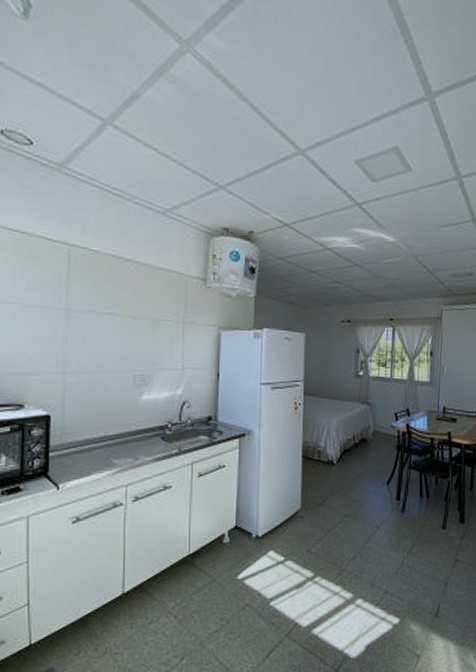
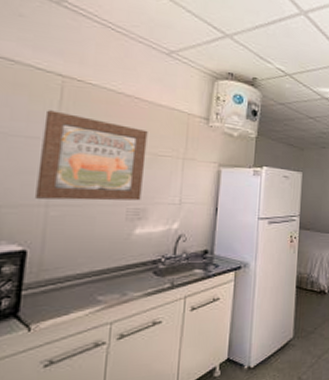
wall art: none [54,279,148,367] -> present [36,110,148,201]

